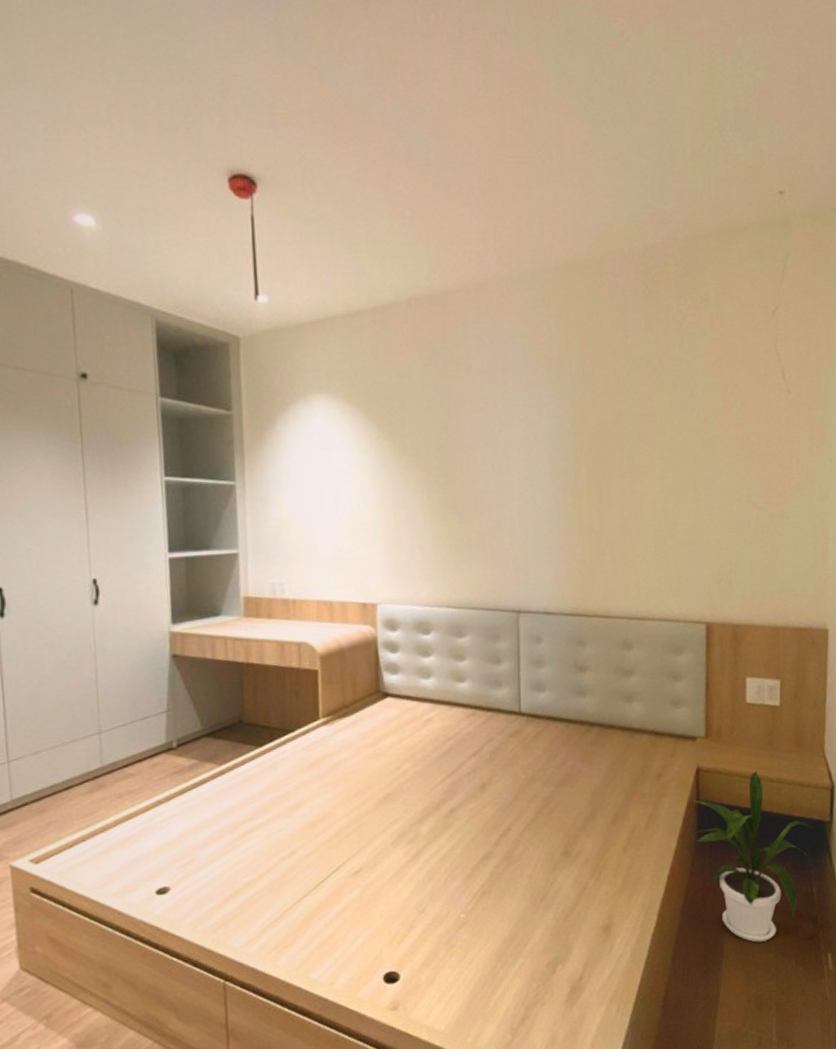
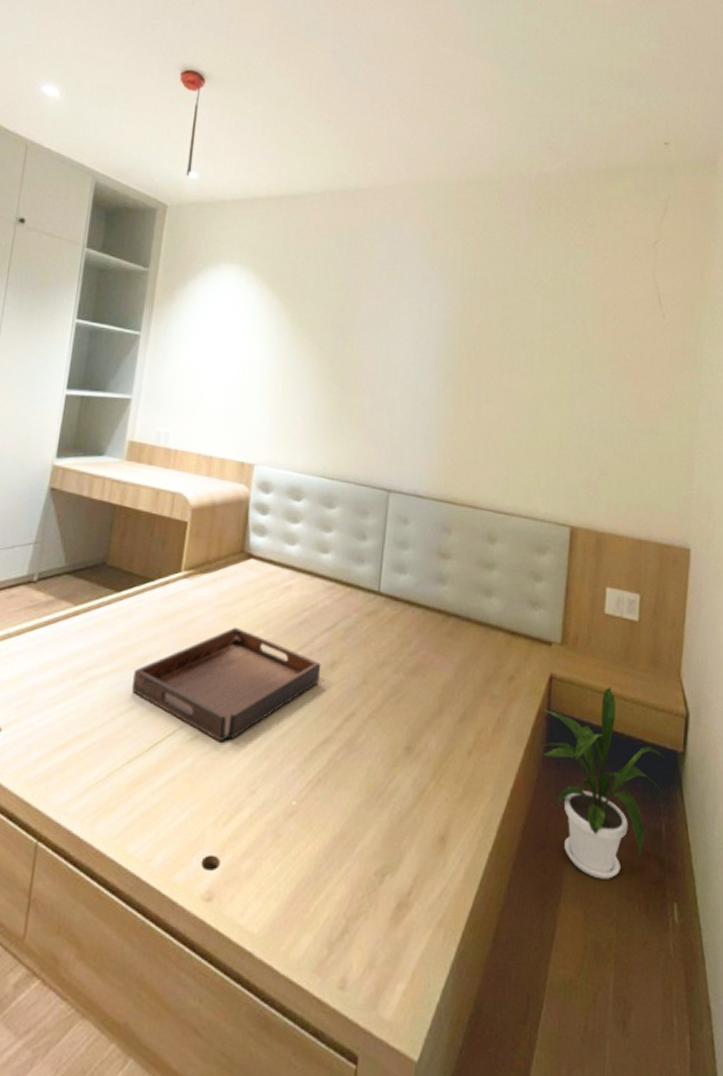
serving tray: none [288,764,472,871] -> present [131,627,321,741]

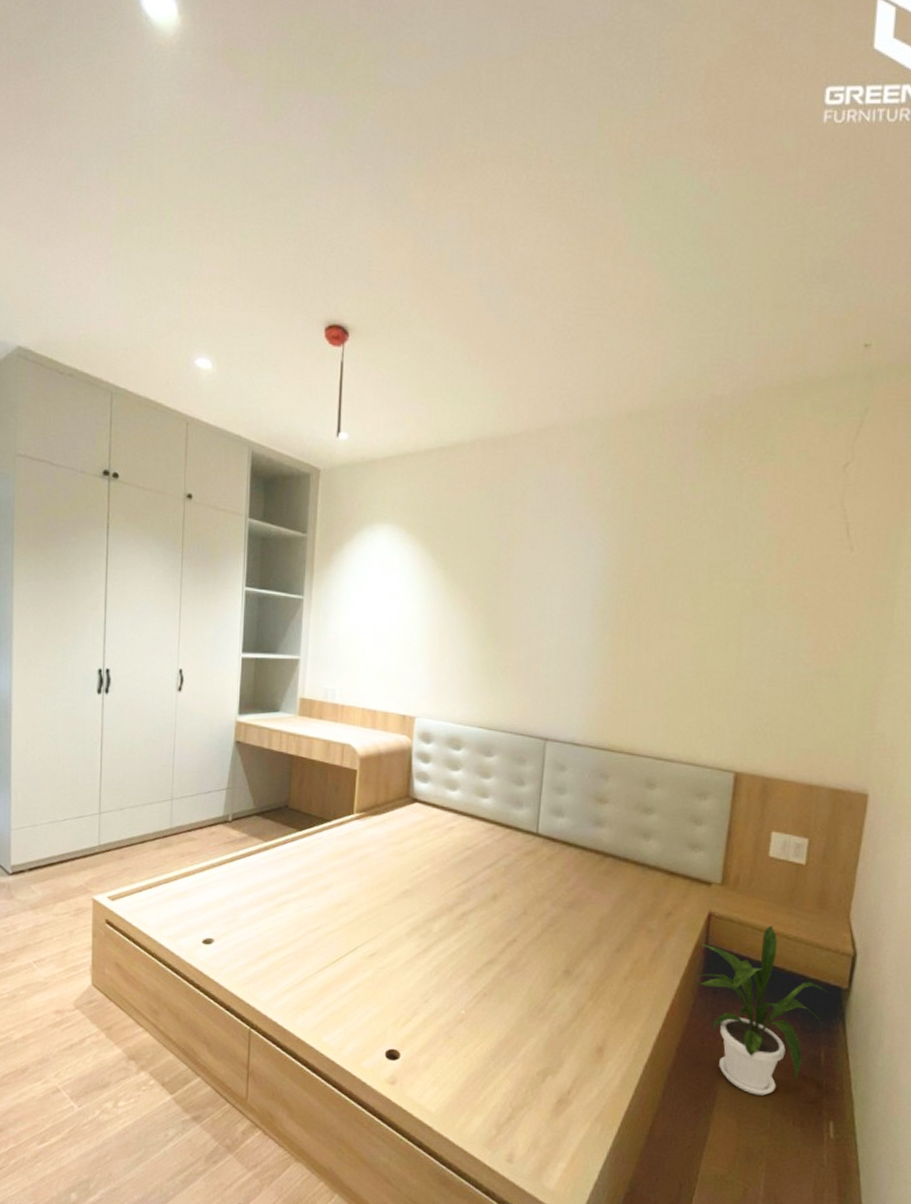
serving tray: present [131,627,321,741] -> none [317,862,484,958]

